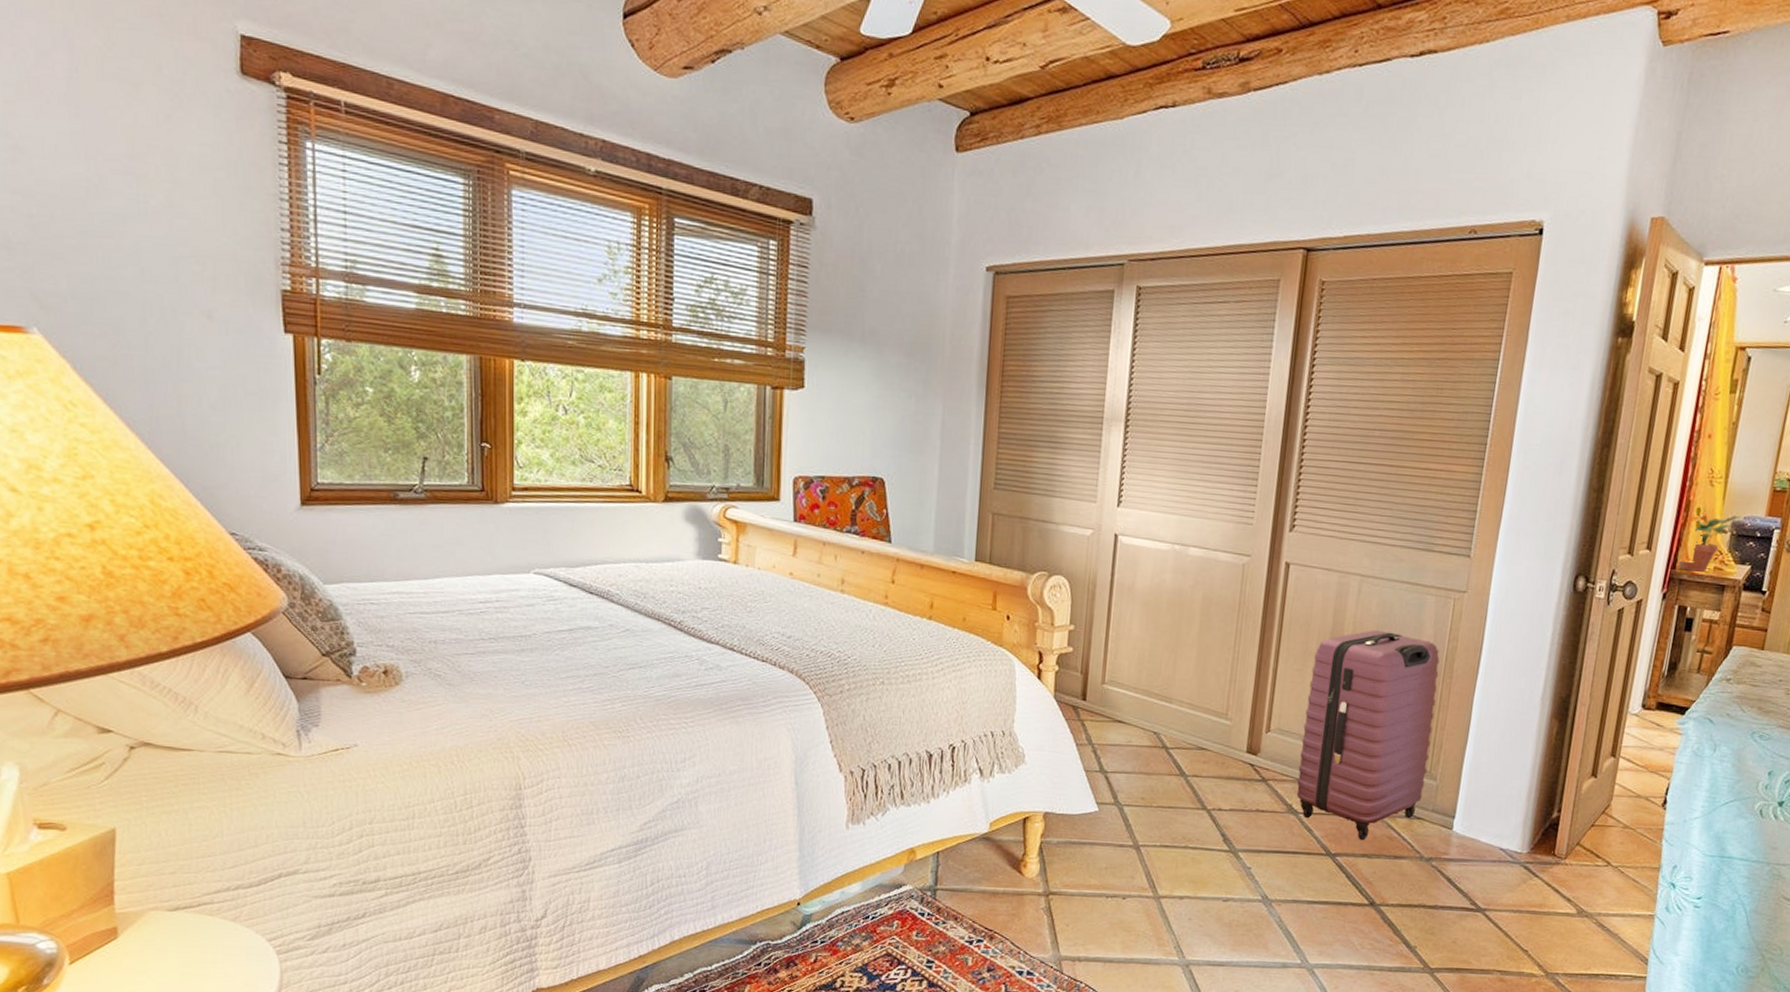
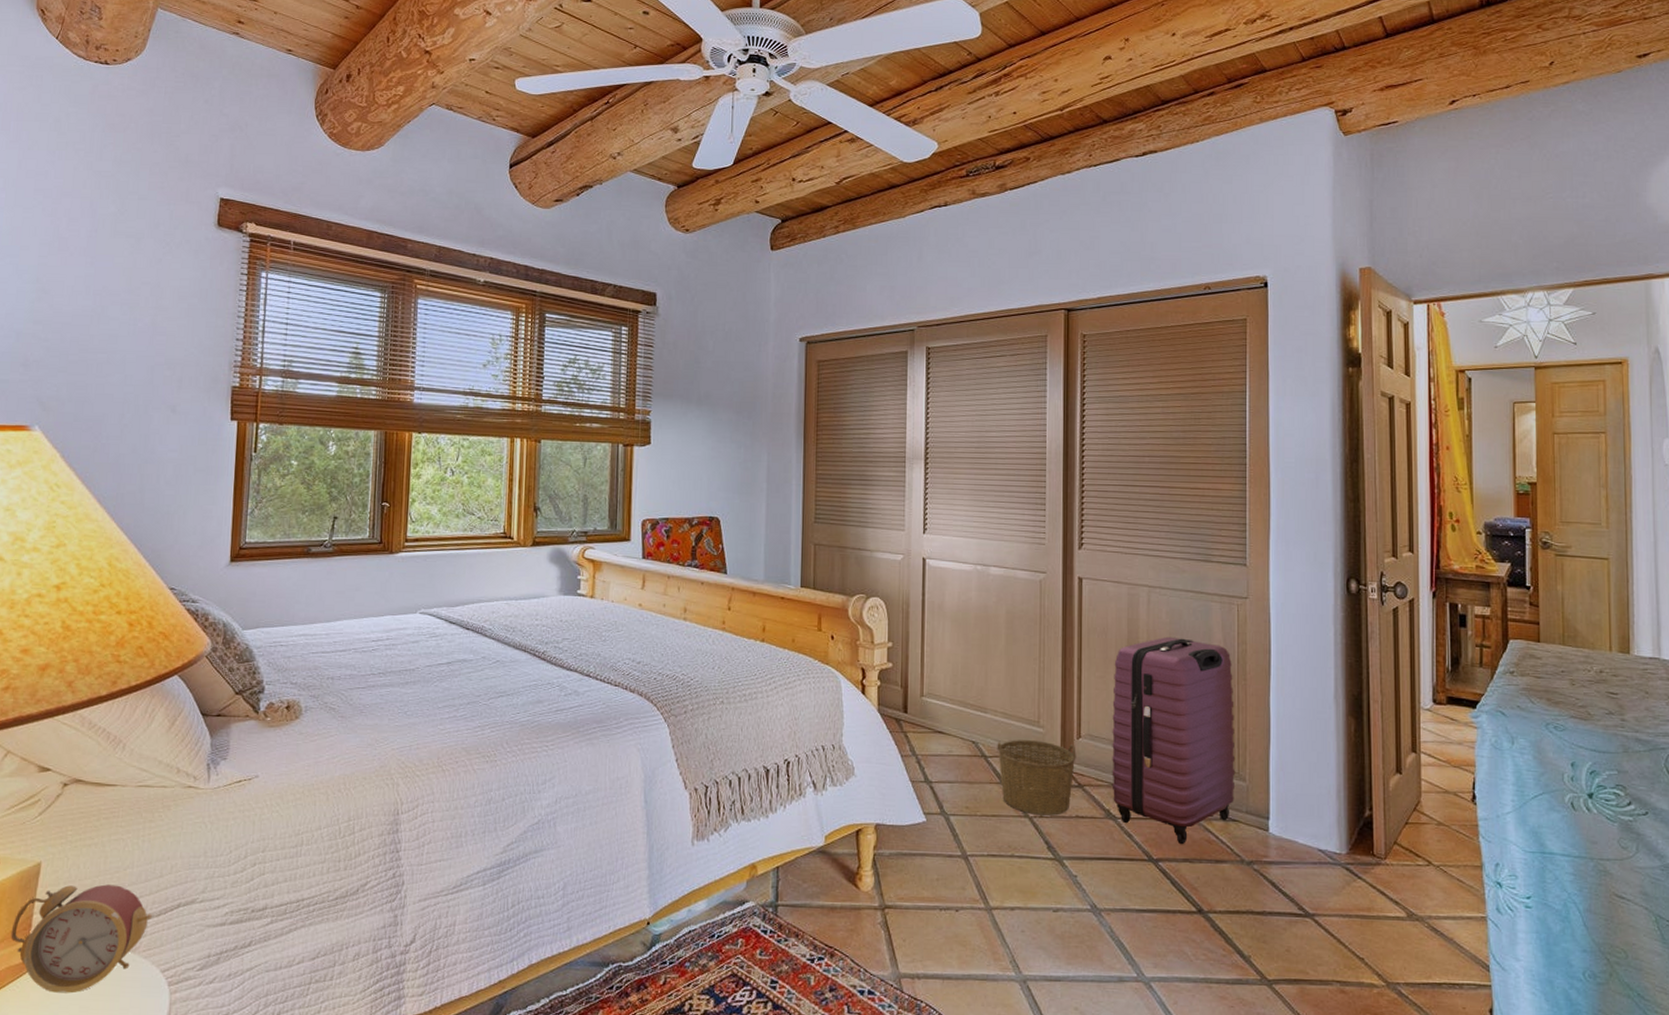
alarm clock: none [91,852,250,960] -> present [11,884,152,993]
basket: none [1179,731,1263,809] -> present [997,740,1076,816]
potted plant: present [1677,513,1742,572] -> none [1440,517,1492,571]

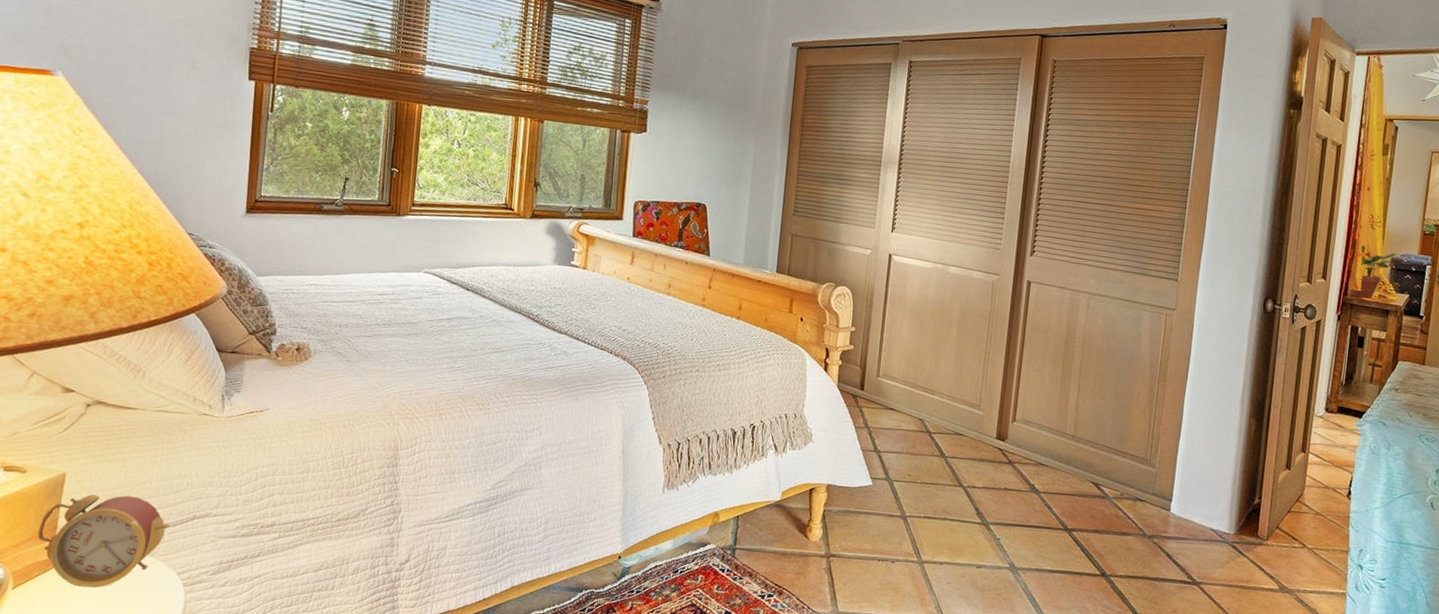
basket: present [997,740,1076,816] -> none [940,419,1010,487]
suitcase: present [1112,636,1234,845] -> none [1038,338,1155,518]
potted plant: none [1440,517,1492,571] -> present [1348,250,1399,299]

